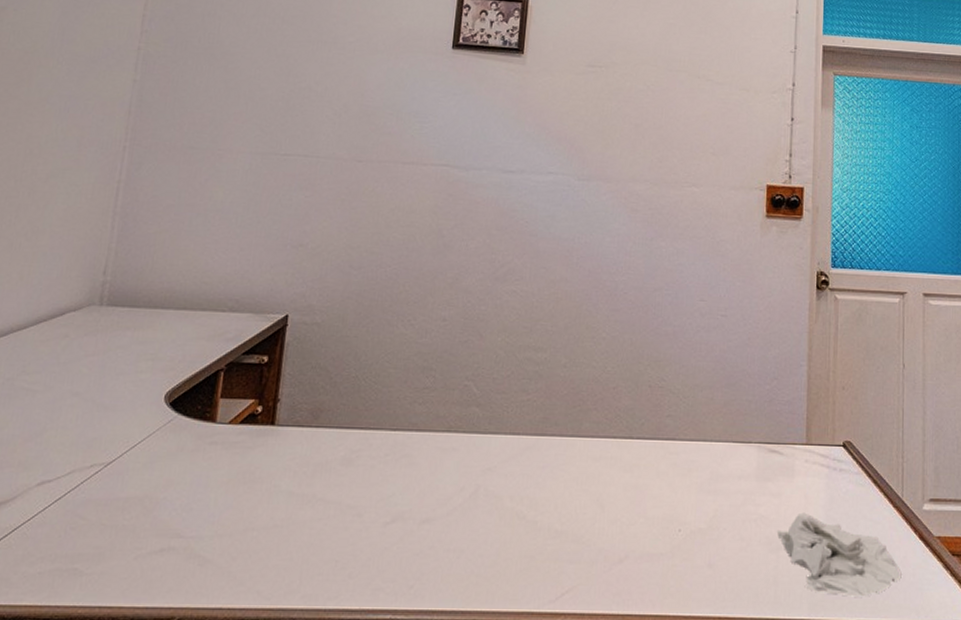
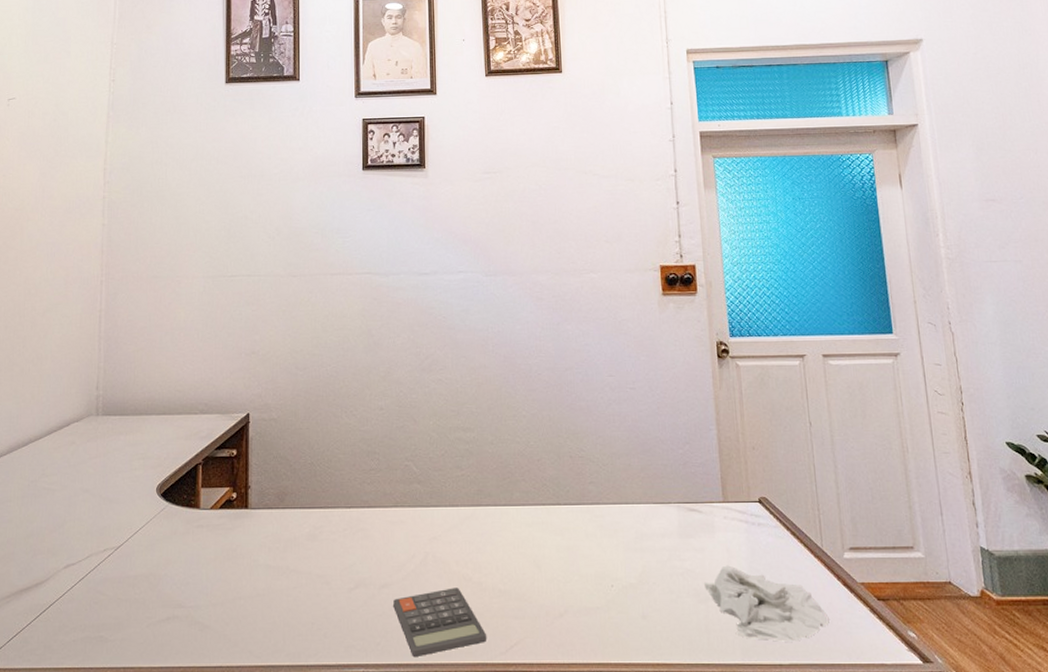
calculator: none [433,526,535,602] -> present [393,588,486,656]

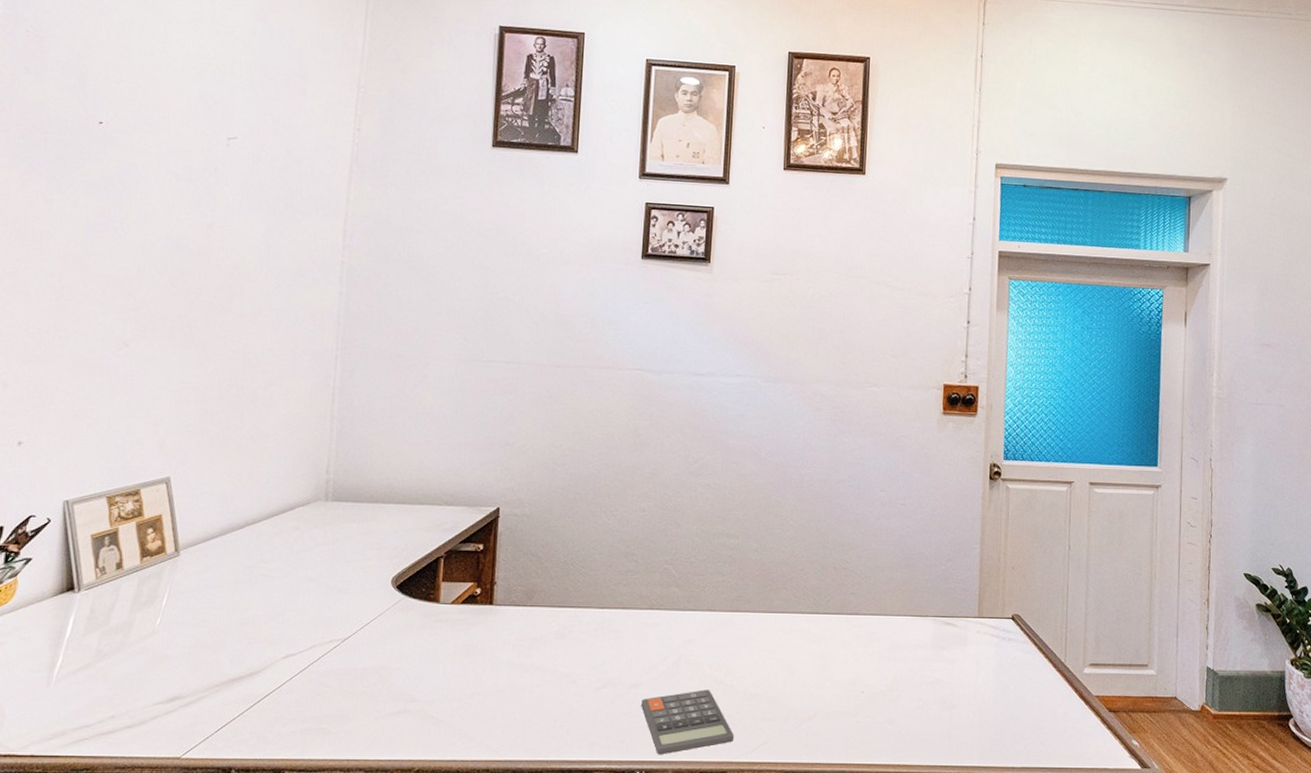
tissue: present [703,565,829,642] -> none [950,676,1063,747]

